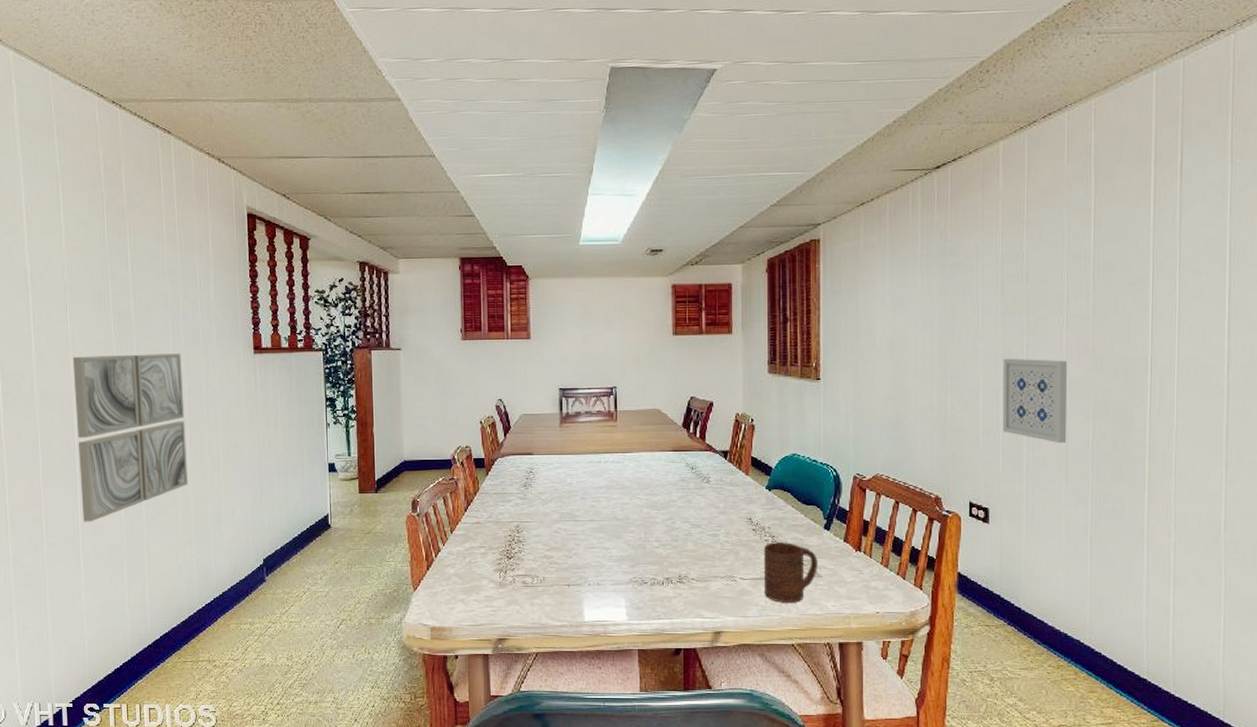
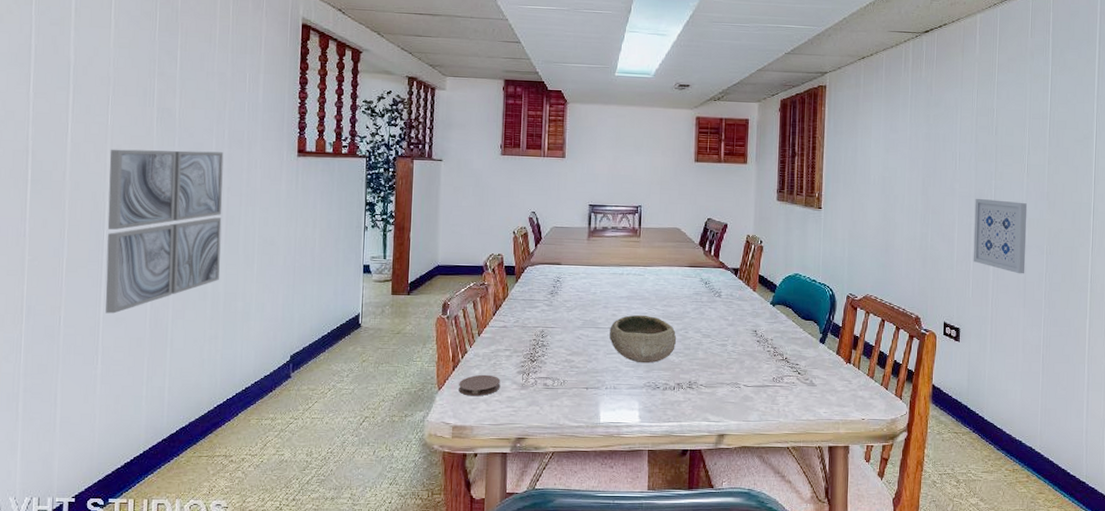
coaster: none [434,573,477,596] -> present [459,374,501,397]
bowl: none [589,505,663,557] -> present [609,314,677,364]
cup: present [763,542,818,603] -> none [764,353,813,409]

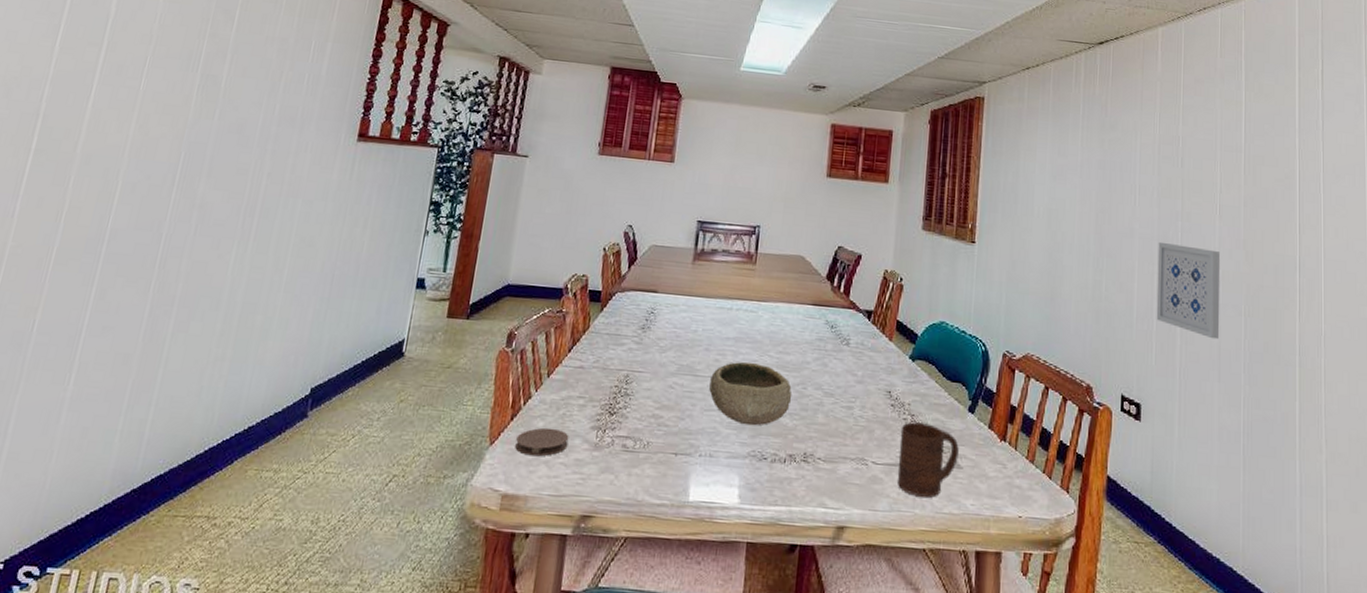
wall art: present [105,149,224,314] -> none [92,118,271,321]
cup: none [764,353,813,409] -> present [897,422,959,498]

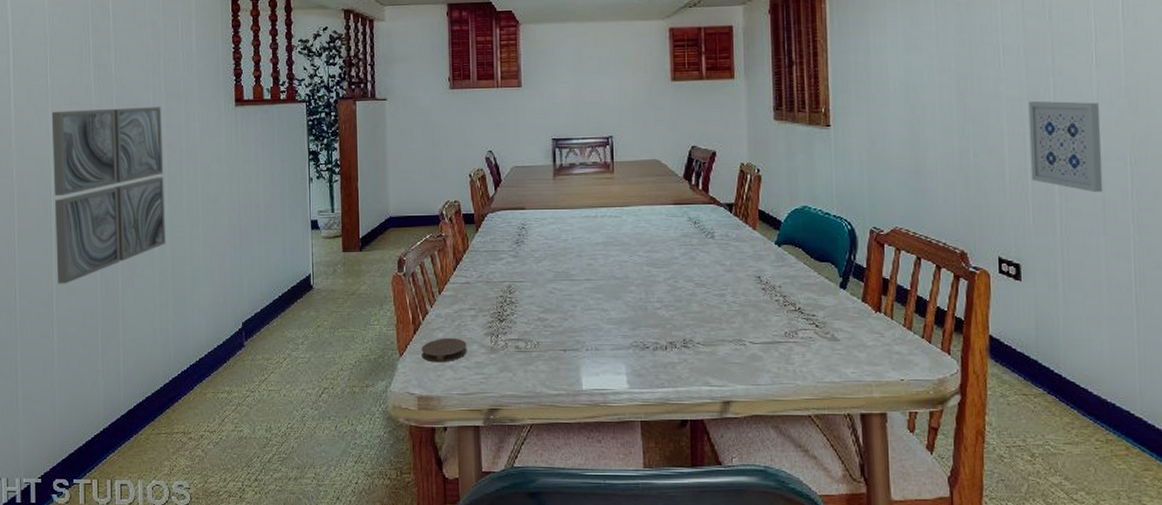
wall art: none [92,118,271,321] -> present [51,107,165,284]
bowl: present [709,362,793,426] -> none [586,263,665,320]
cup: present [897,422,959,498] -> none [774,303,834,369]

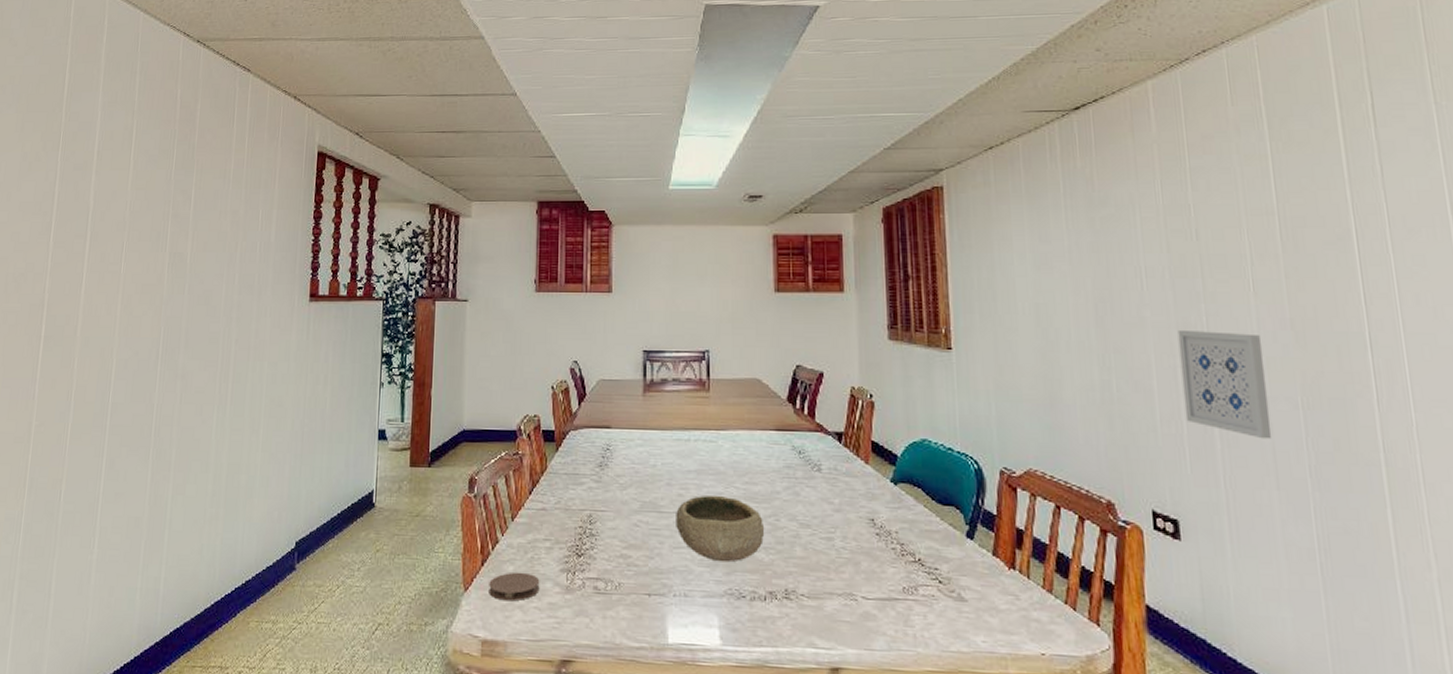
wall art: present [51,107,165,284] -> none [106,299,233,488]
bowl: none [586,263,665,320] -> present [676,495,765,563]

